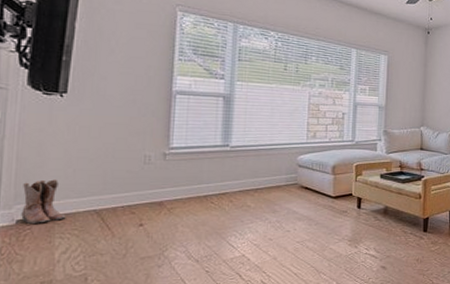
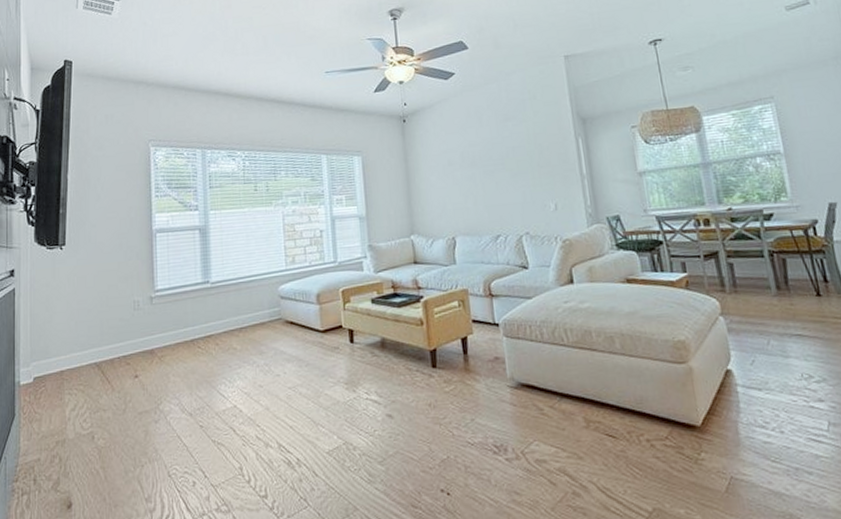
boots: present [21,179,66,224] -> none [37,333,72,381]

